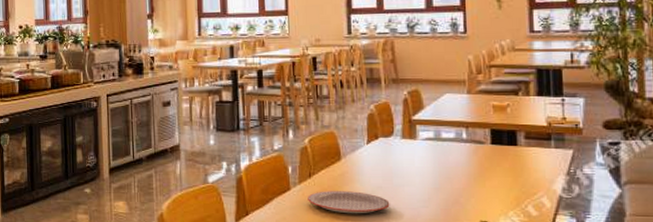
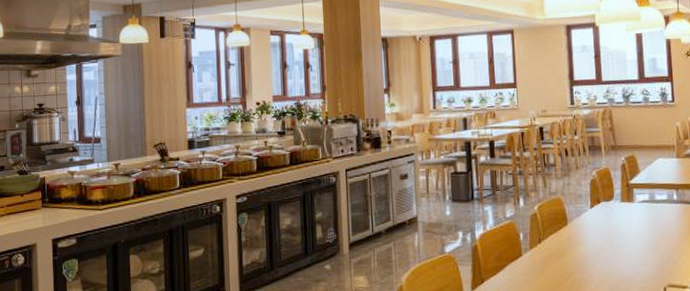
plate: present [308,191,390,214] -> none [538,254,612,276]

